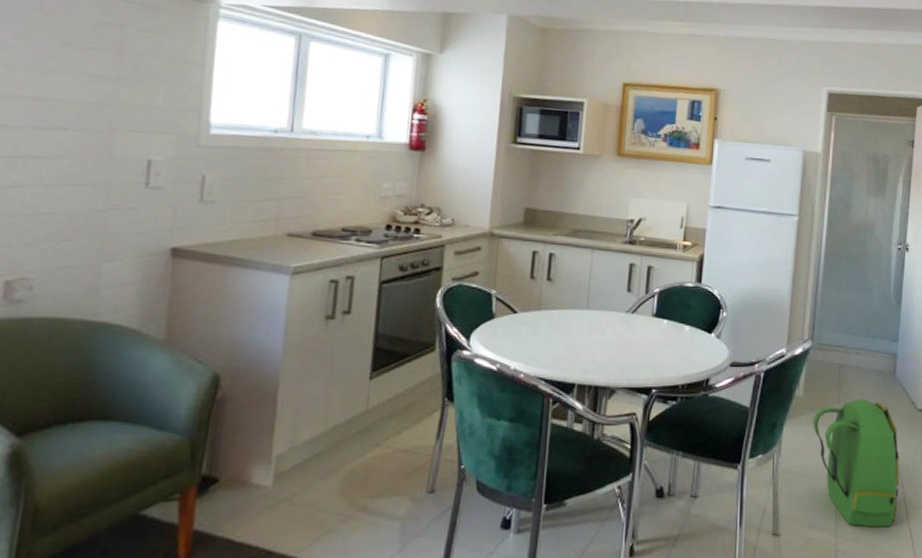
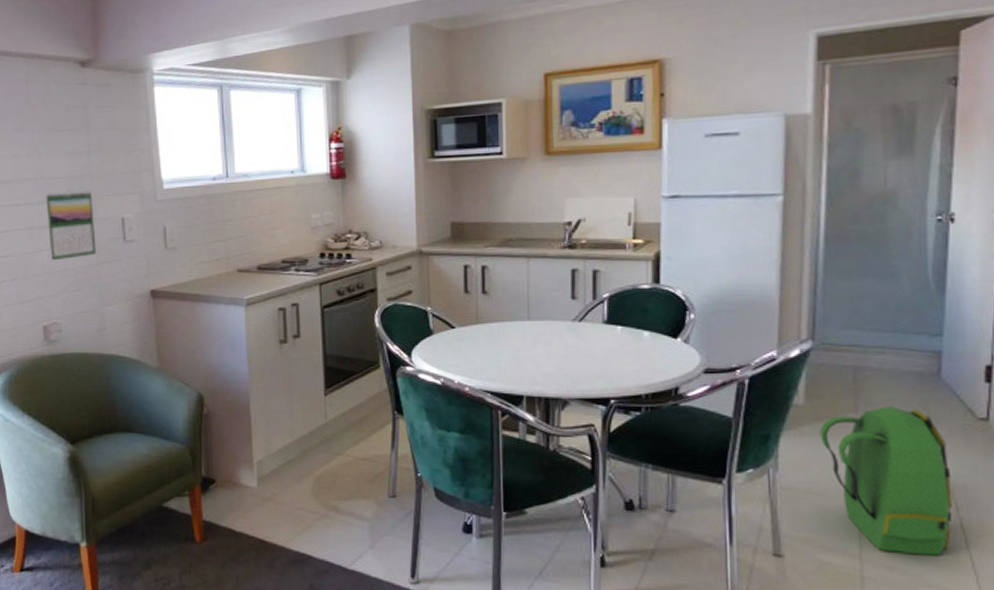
calendar: none [34,117,112,201] -> present [45,190,97,261]

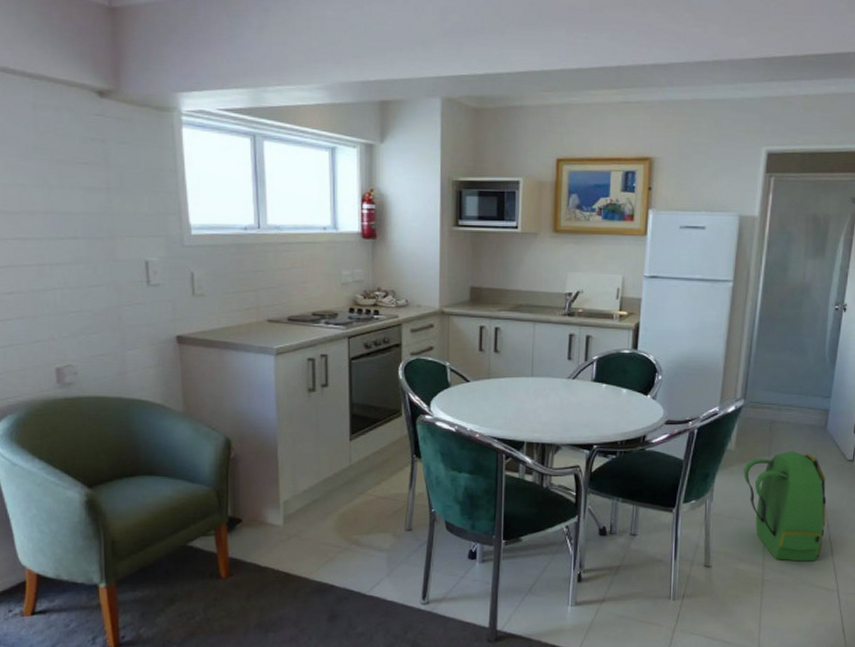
calendar: present [45,190,97,261] -> none [57,227,117,301]

